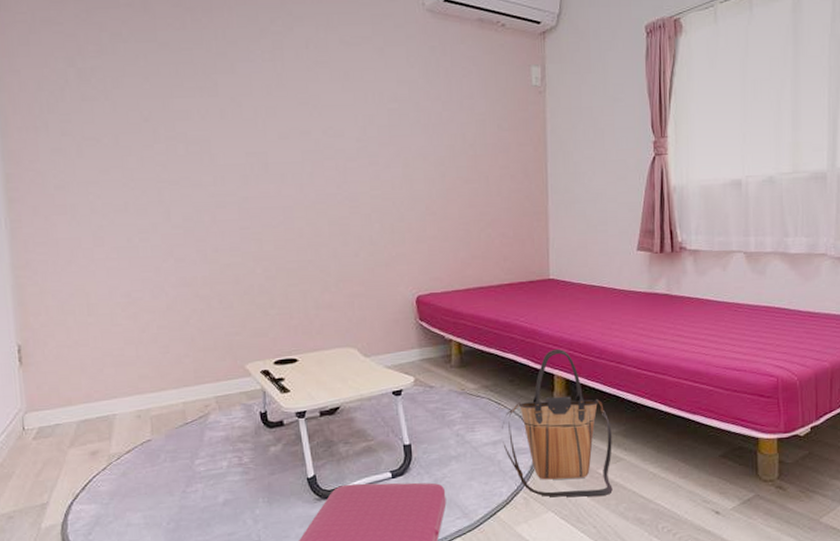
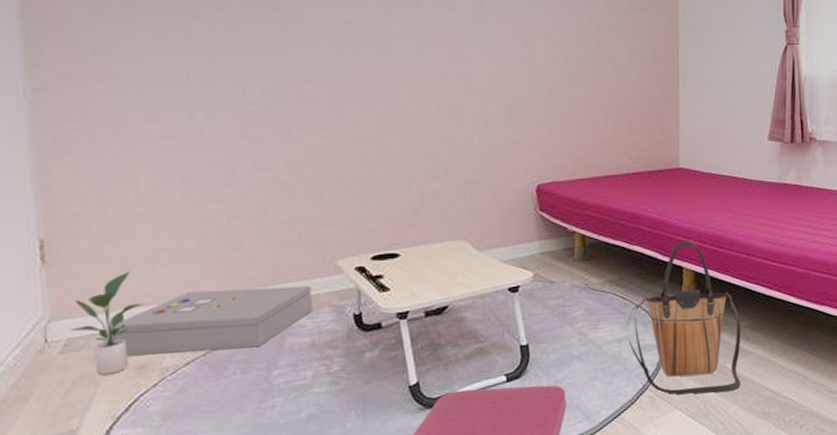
potted plant: none [41,372,96,459] -> present [70,271,145,375]
storage box: none [69,386,227,444] -> present [109,285,313,357]

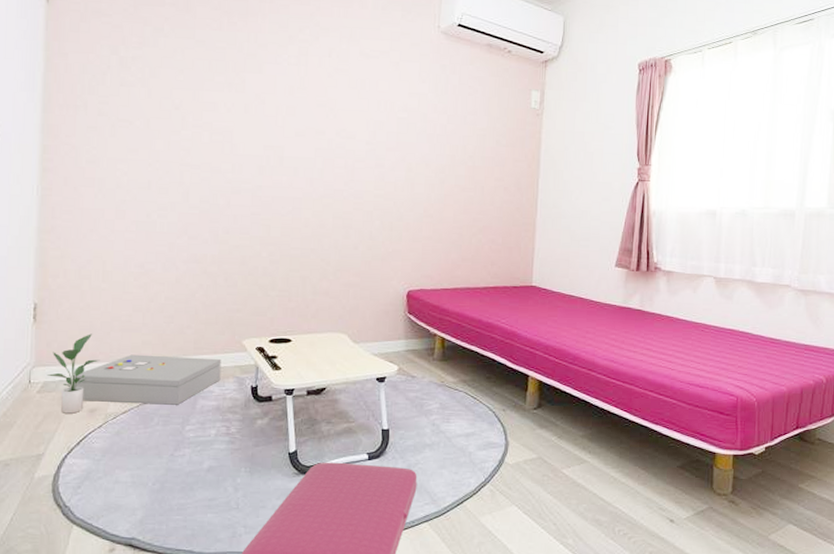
tote bag: present [628,241,741,395] -> none [475,352,578,494]

